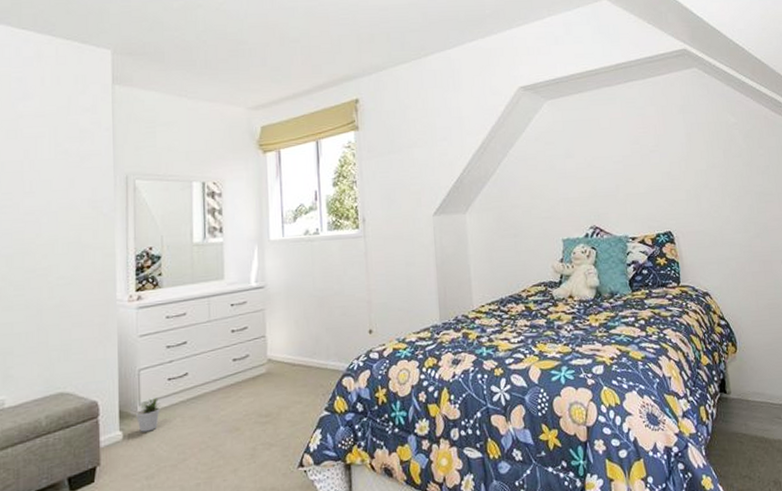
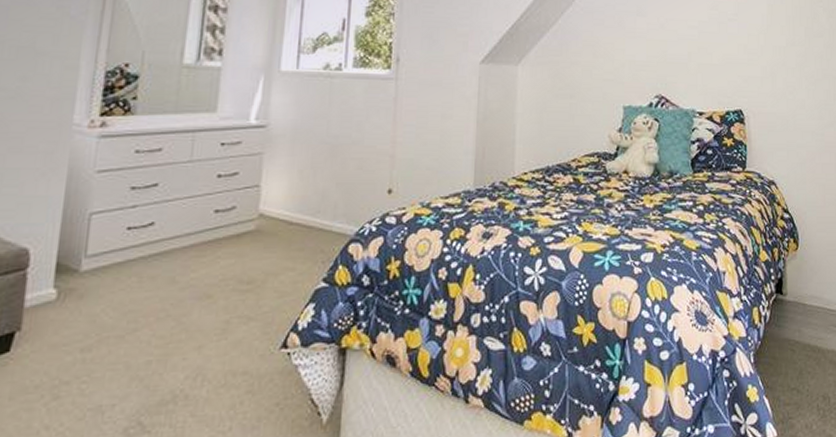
potted plant: present [136,397,160,432] -> none [78,250,113,292]

